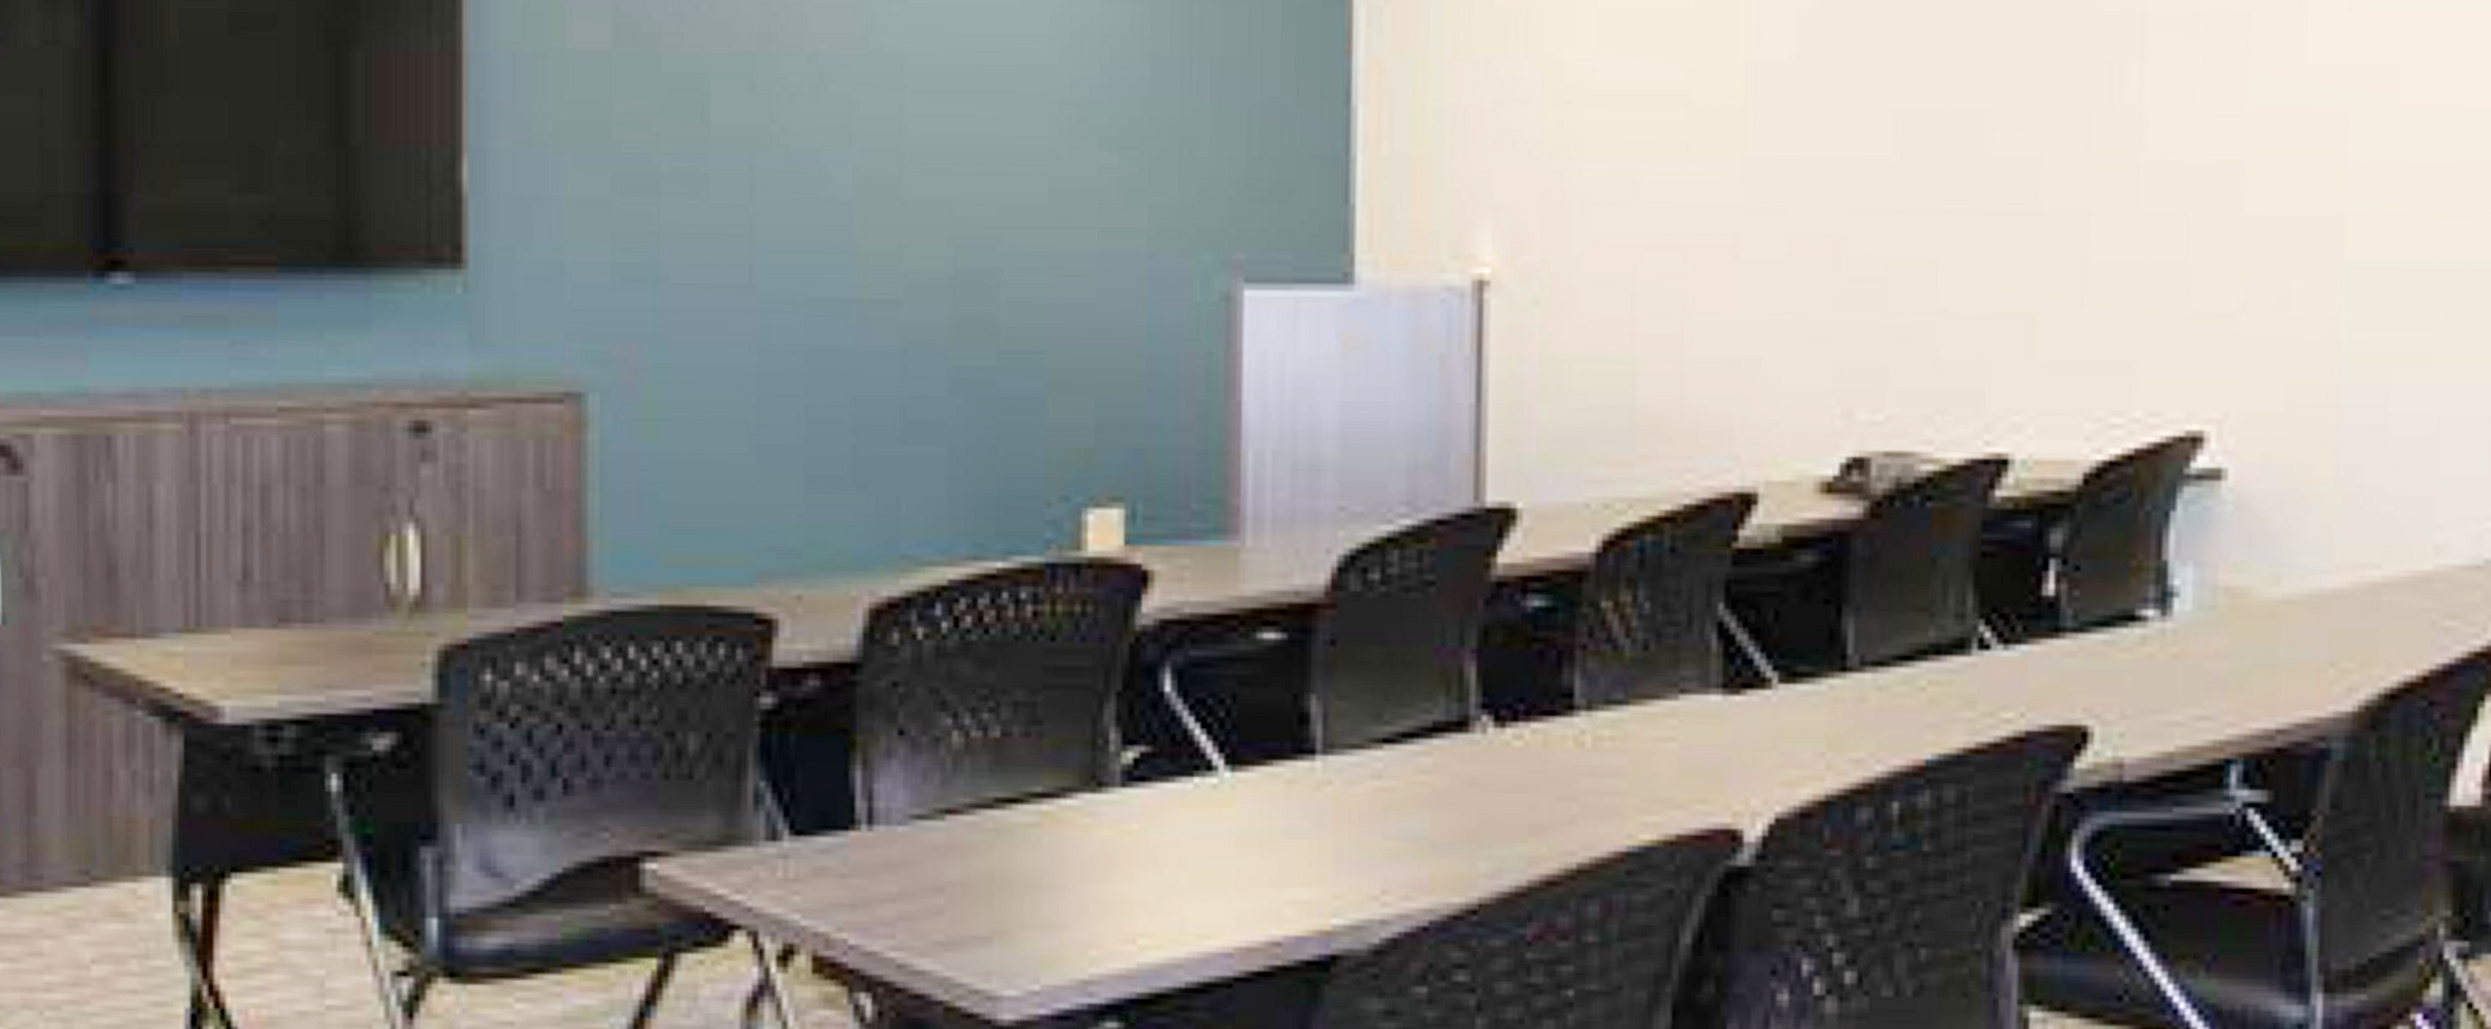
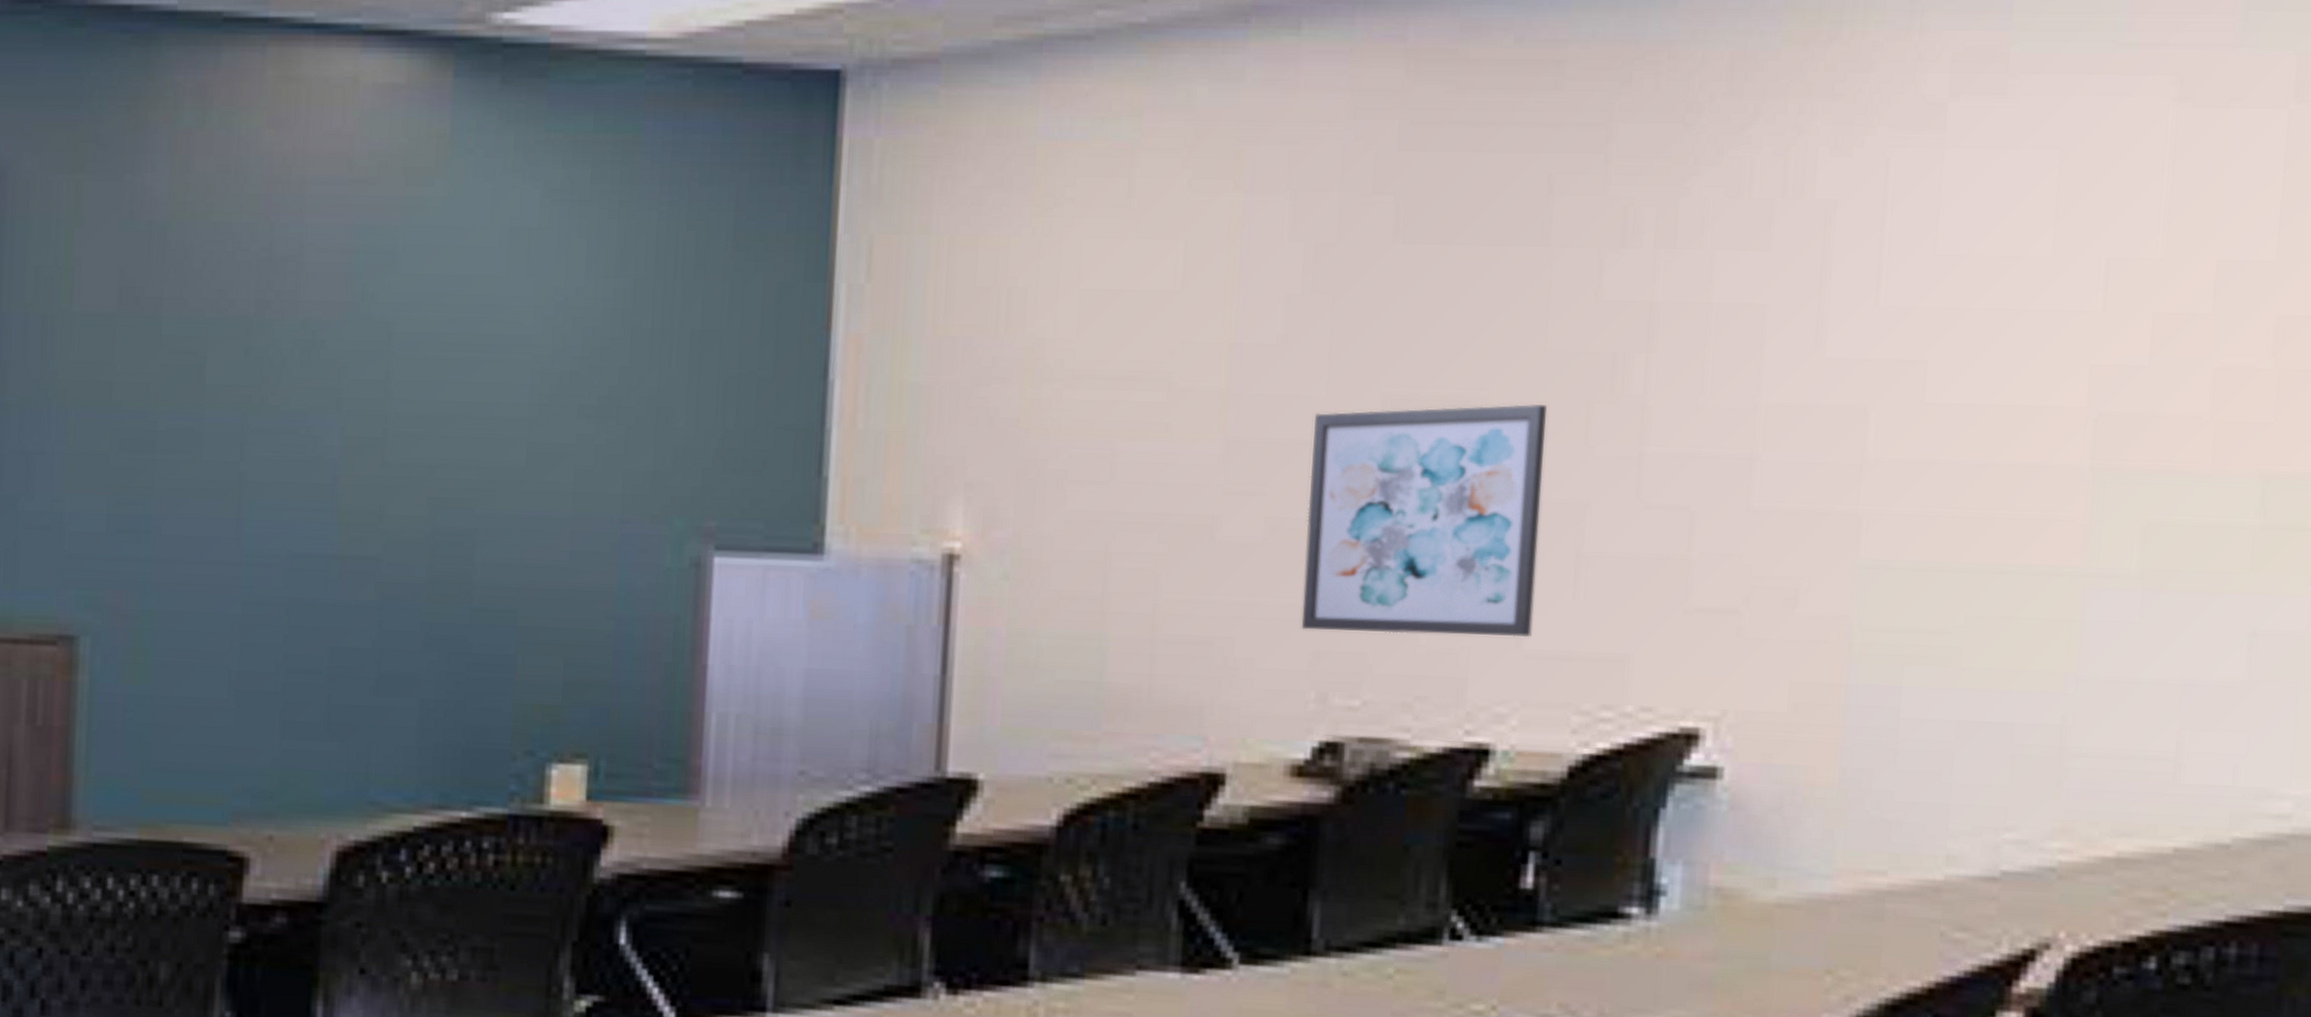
wall art: none [1825,114,2050,347] -> present [1301,403,1548,638]

